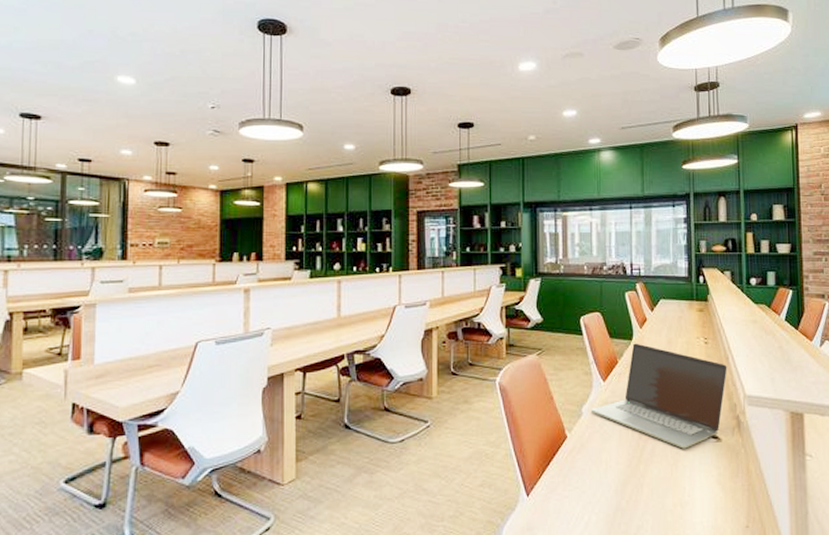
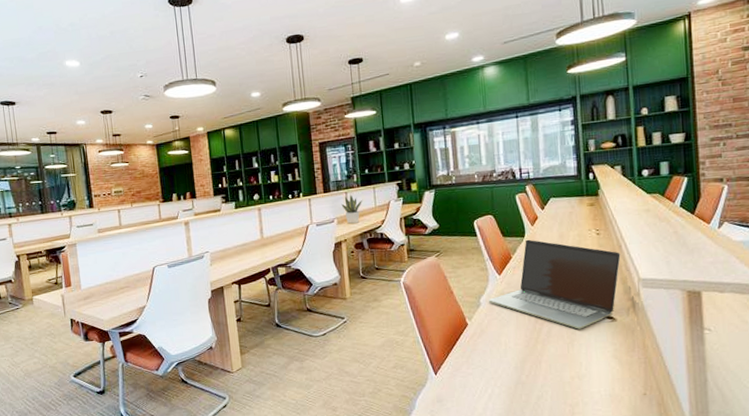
potted plant: none [436,273,460,310] -> present [341,193,362,225]

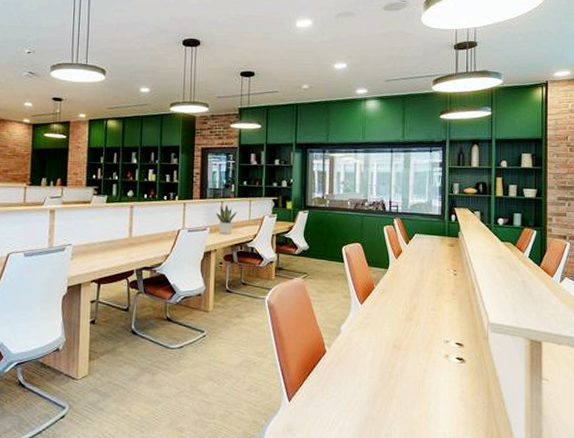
laptop: present [488,239,621,329] -> none [348,271,474,368]

